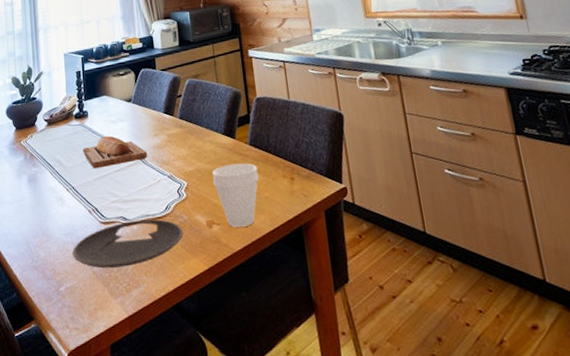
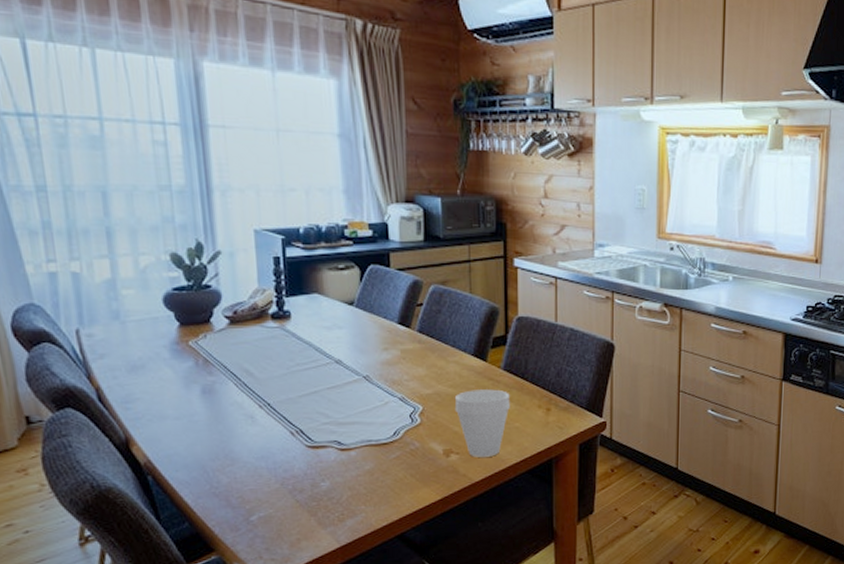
plate: present [72,219,183,269] -> none [268,445,414,497]
bread loaf: present [83,136,148,169] -> none [283,344,374,384]

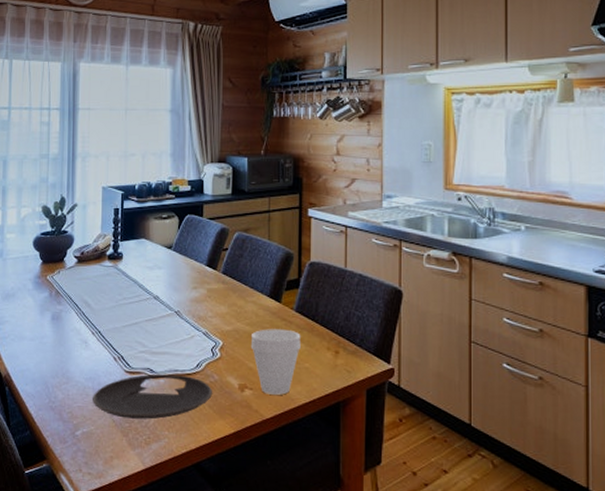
plate: none [268,445,414,497] -> present [93,374,212,419]

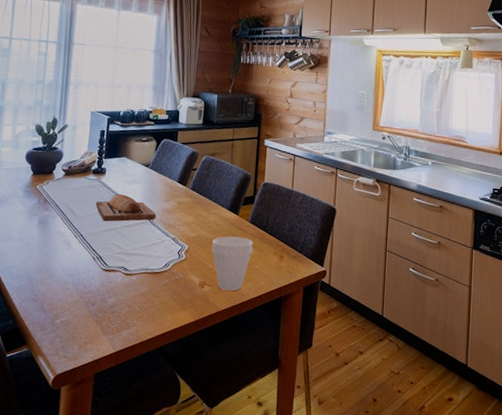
plate: present [93,374,212,419] -> none [72,272,177,310]
bread loaf: none [113,282,184,315] -> present [95,194,157,222]

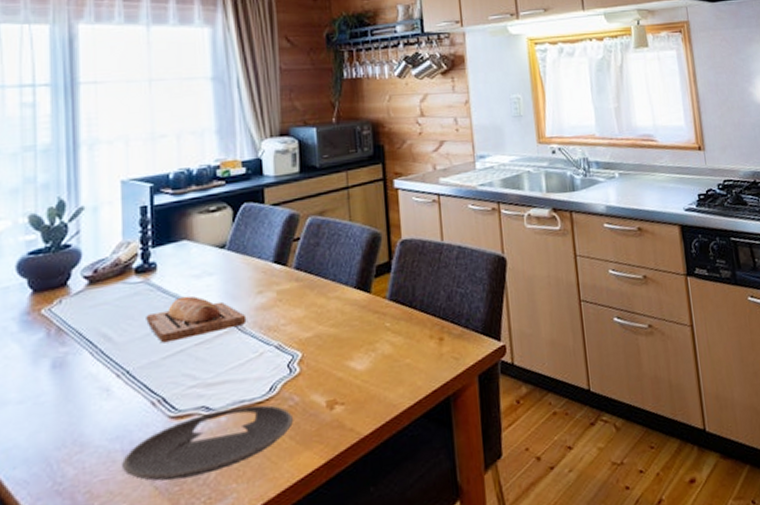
plate: none [72,272,177,310] -> present [122,405,293,481]
cup: present [211,236,253,291] -> none [337,323,399,406]

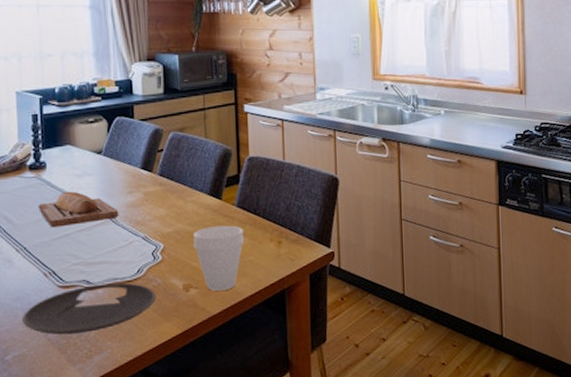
cup: none [337,323,399,406] -> present [192,225,244,291]

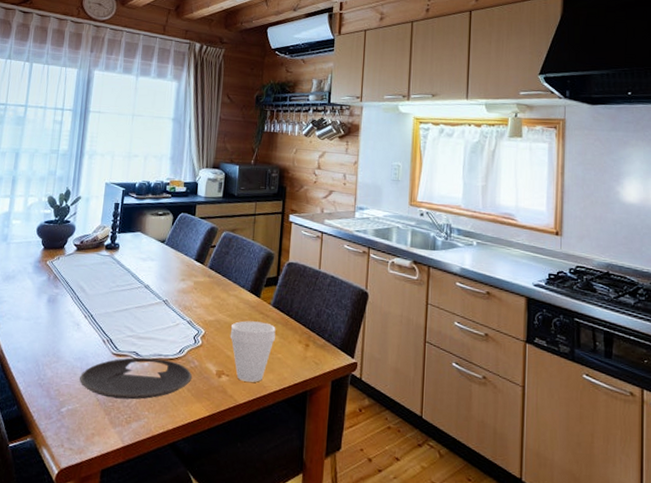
bread loaf: present [38,191,119,228] -> none [107,271,172,302]

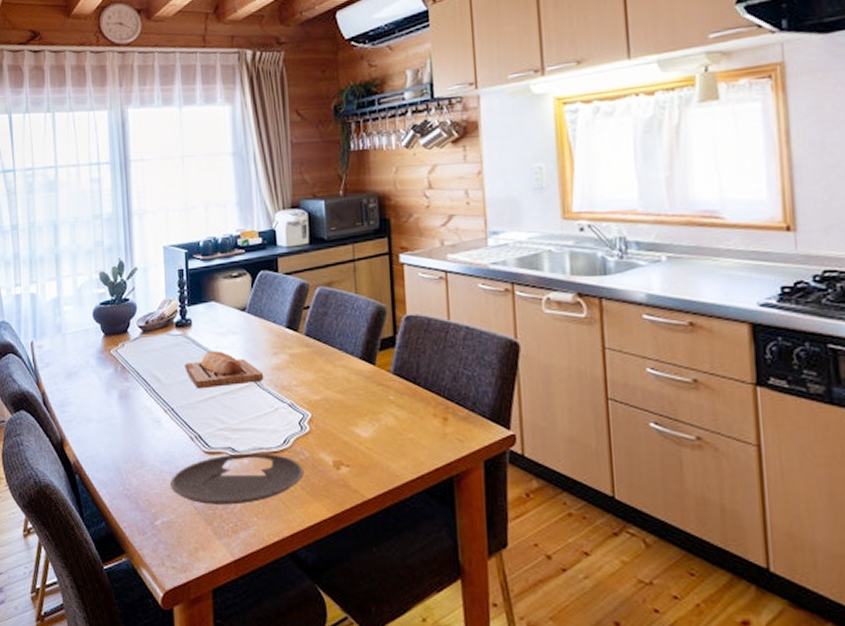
bread loaf: none [107,271,172,302] -> present [184,350,264,389]
cup: present [230,320,276,382] -> none [343,395,402,471]

